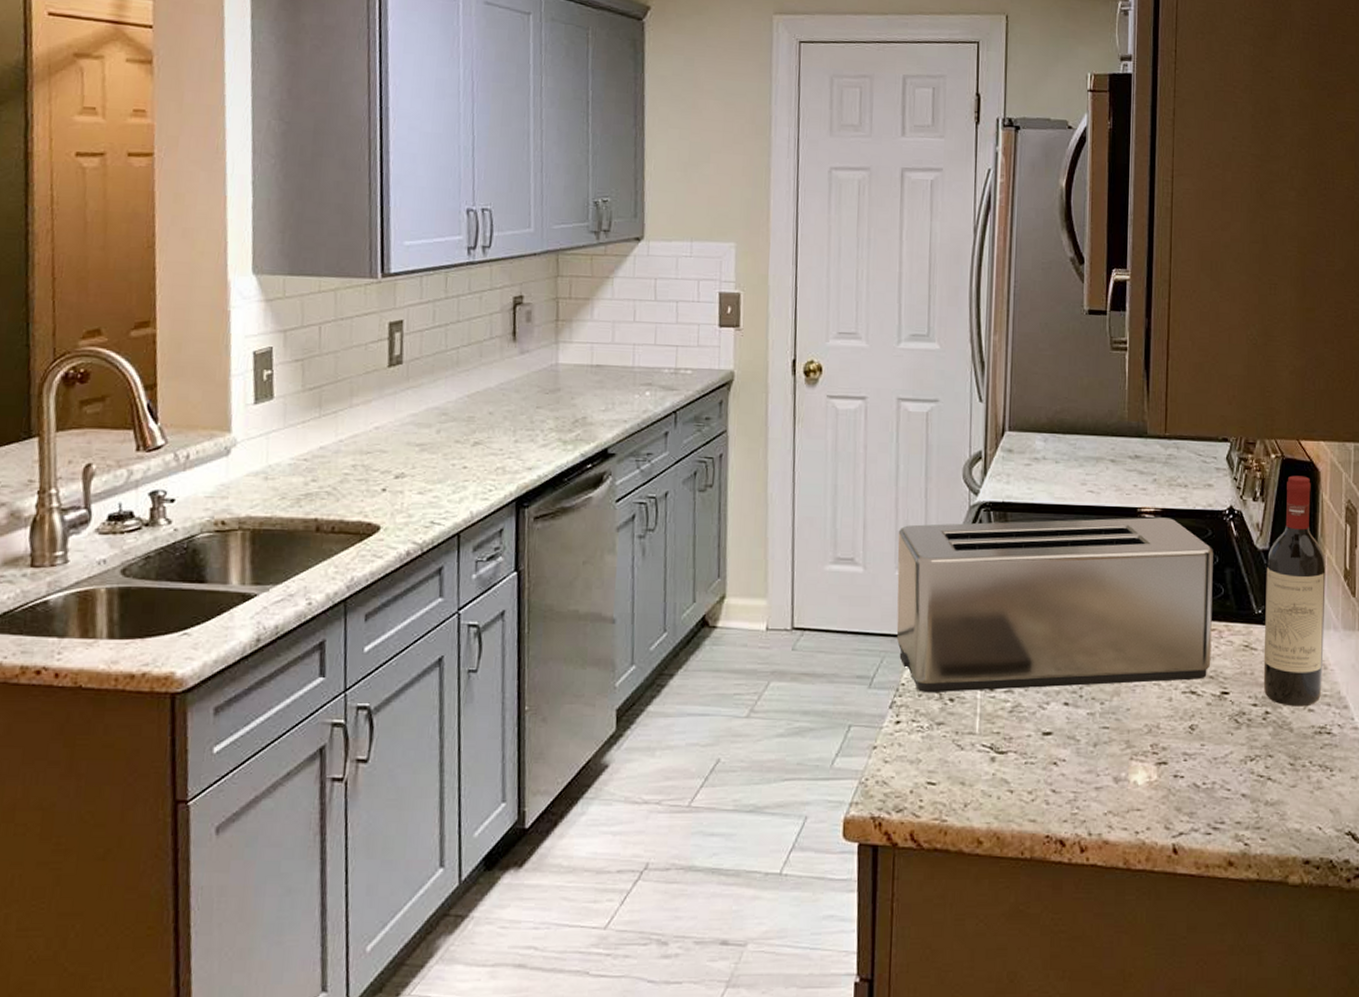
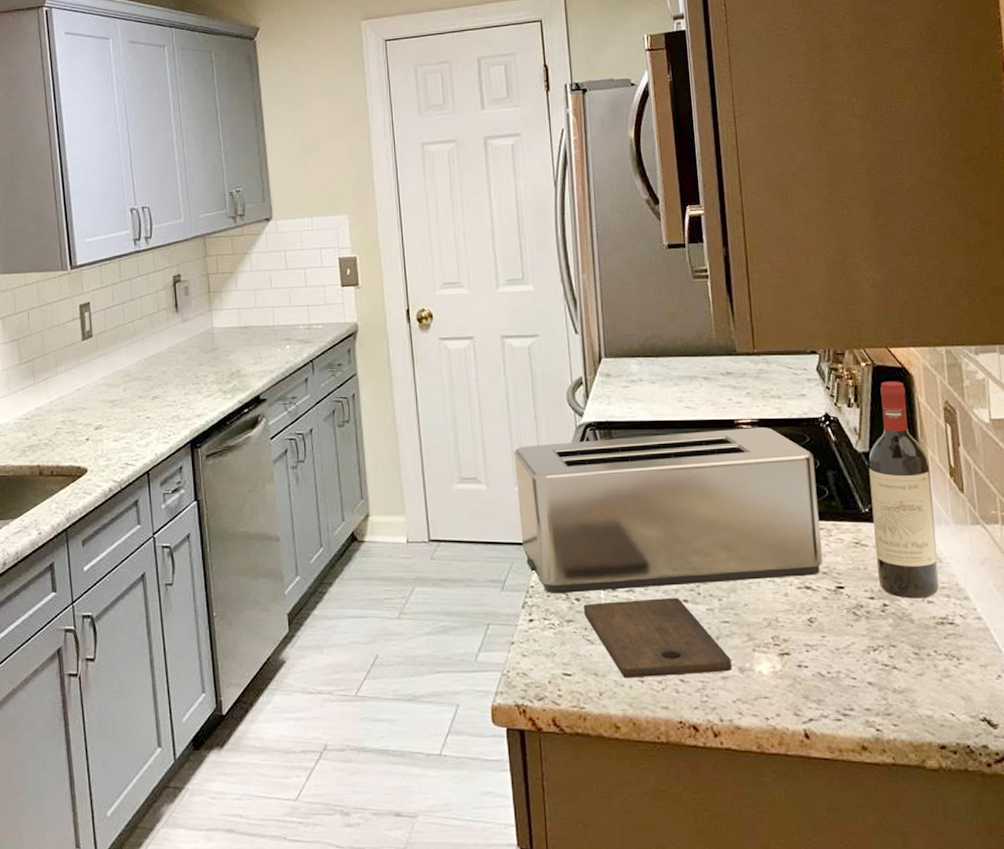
cutting board: none [956,699,1107,788] -> present [583,597,732,678]

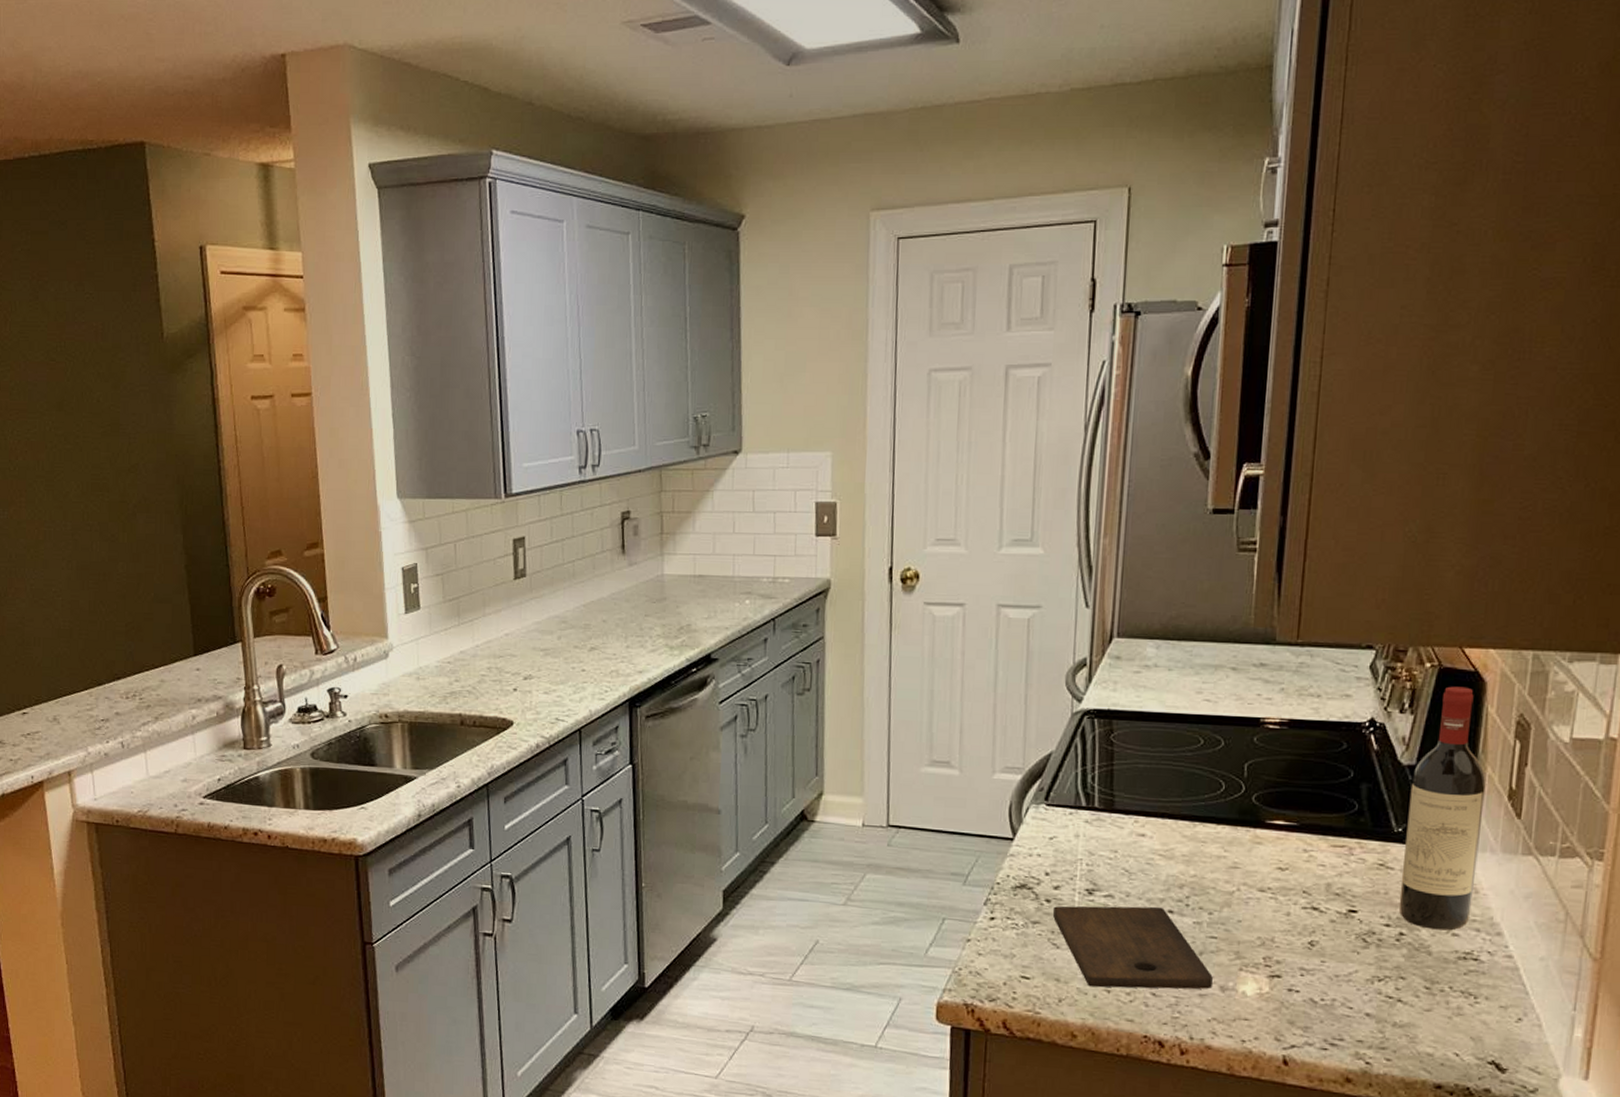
toaster: present [514,427,823,594] -> none [992,728,1349,896]

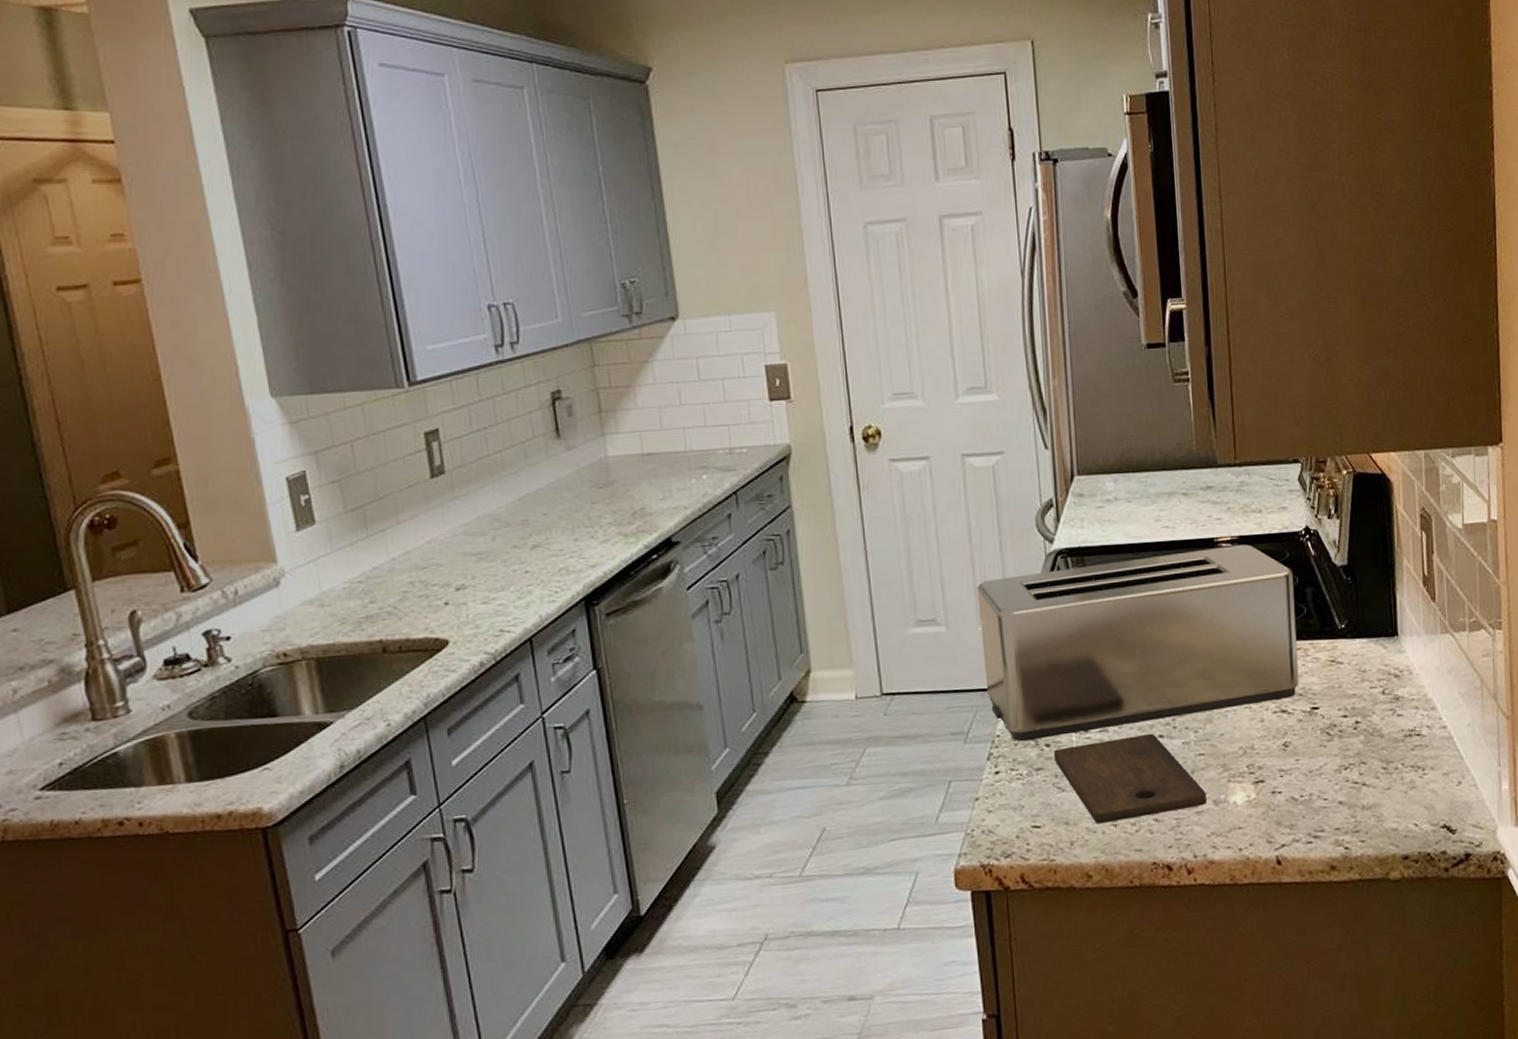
toaster: none [992,728,1349,896] -> present [977,544,1299,742]
wine bottle: present [1399,686,1486,931] -> none [1346,488,1409,714]

